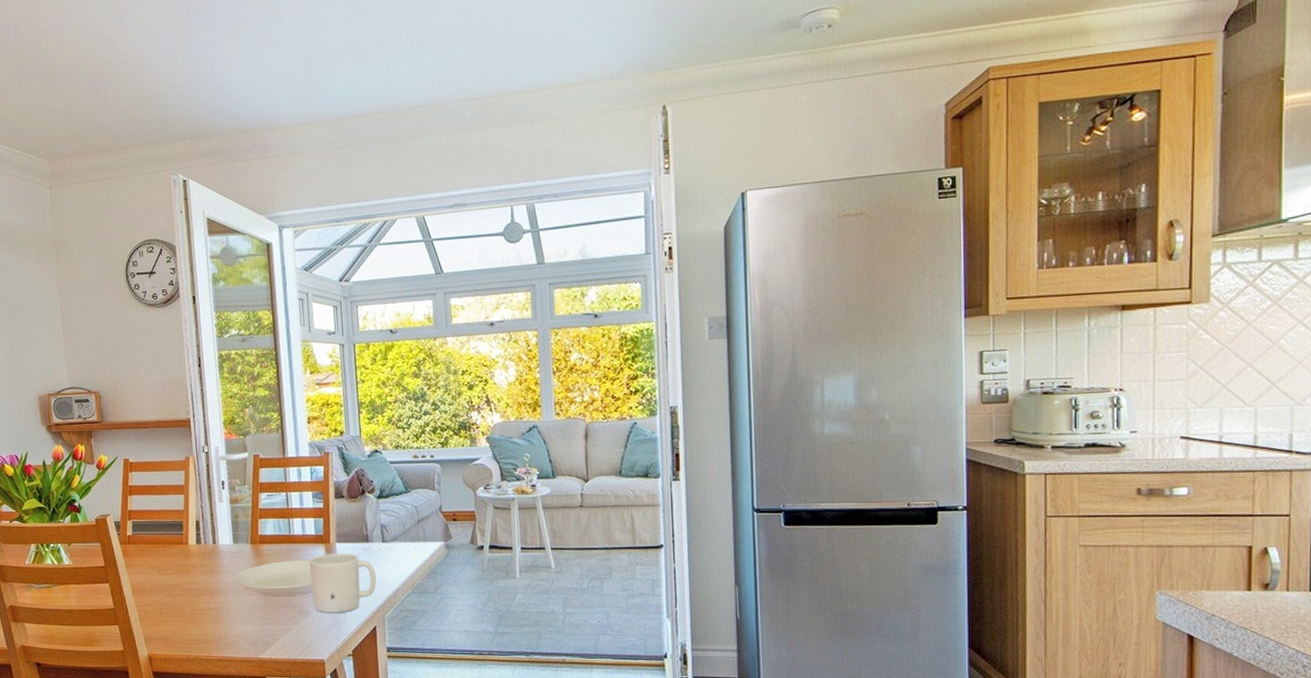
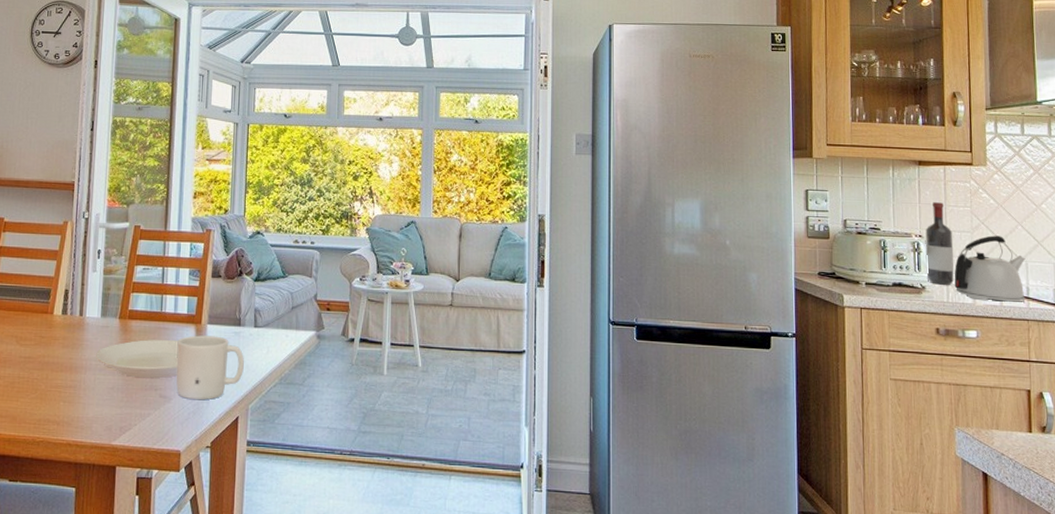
wine bottle: none [1128,350,1163,441] -> present [925,202,955,285]
kettle: none [1162,380,1255,455] -> present [954,235,1026,302]

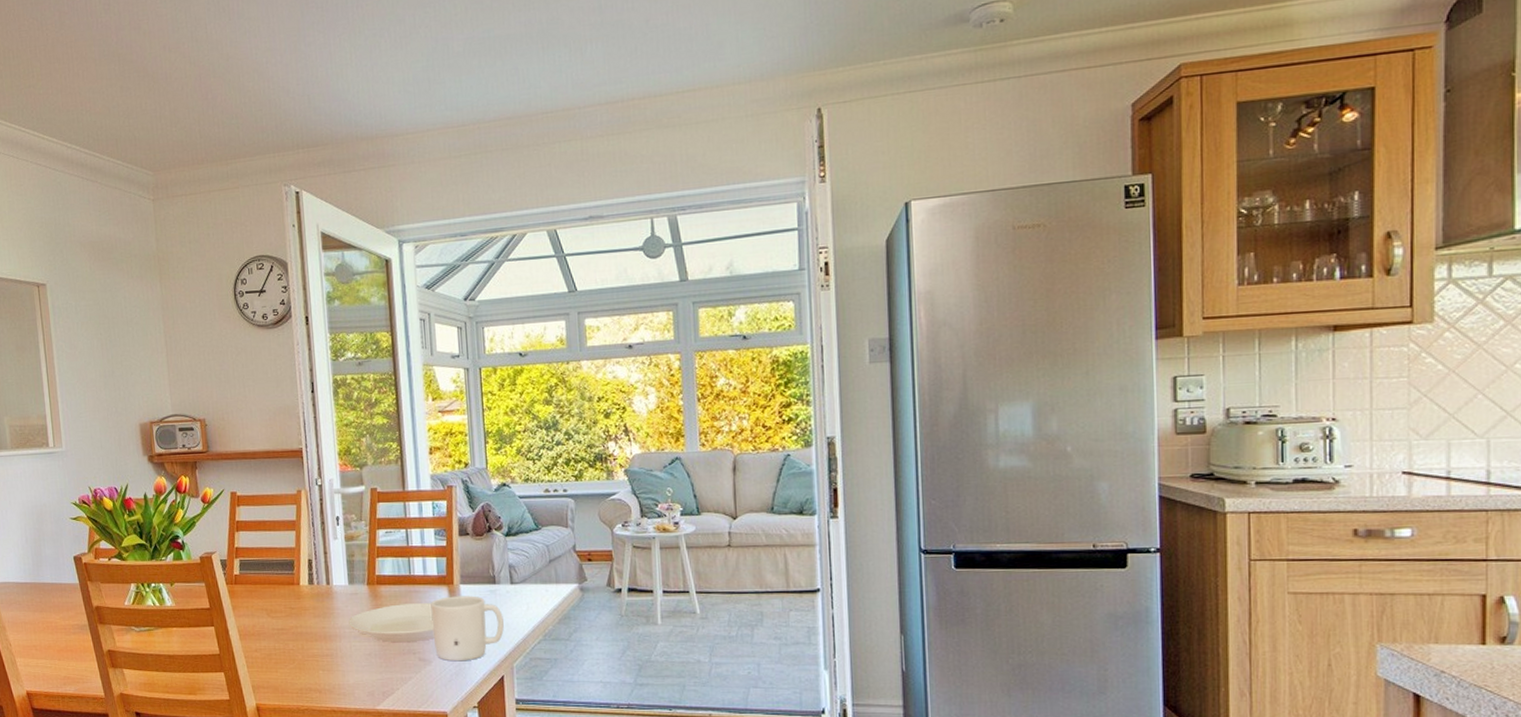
wine bottle: present [925,202,955,285] -> none [1341,375,1382,477]
kettle: present [954,235,1026,302] -> none [1381,409,1487,492]

